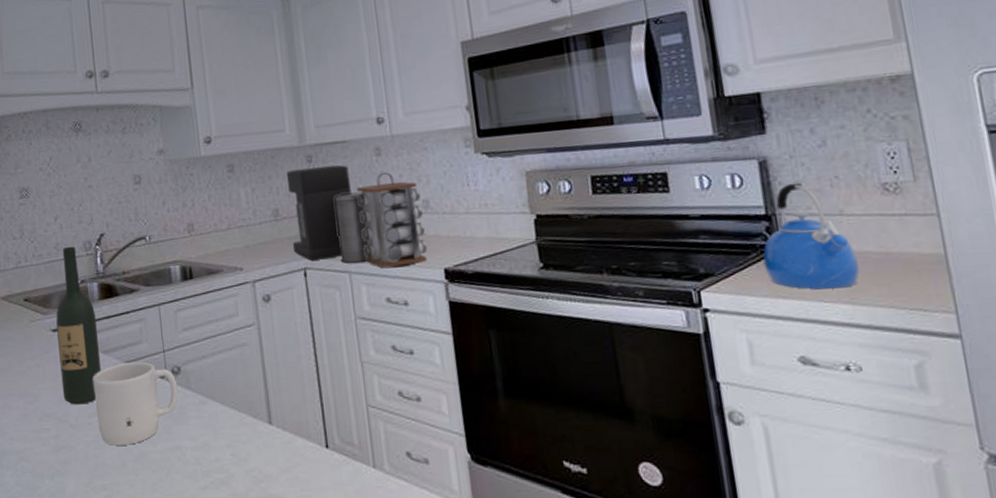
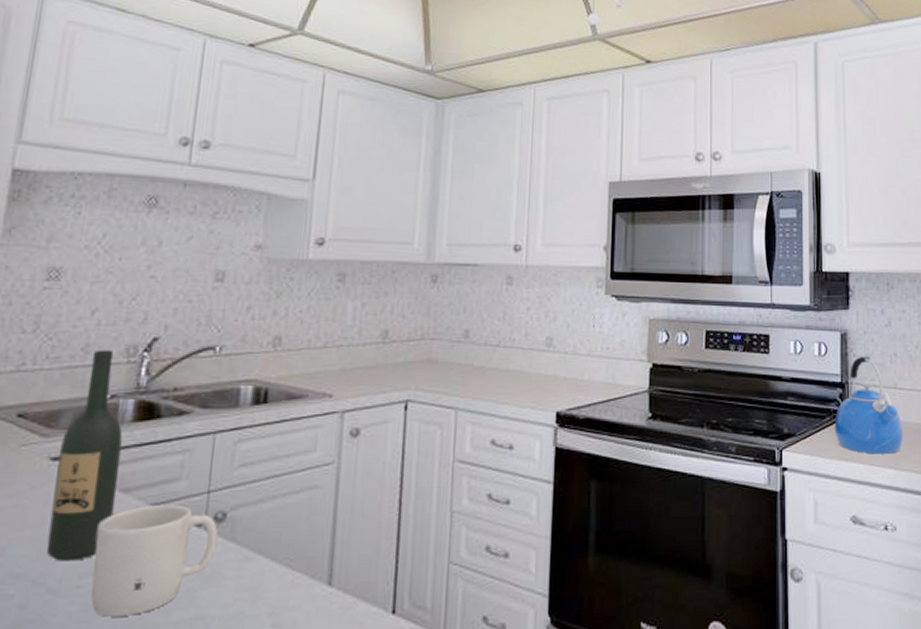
coffee maker: present [287,165,351,261] -> none [396,288,476,392]
canister: present [333,192,370,264] -> none [449,321,486,400]
spice rack: present [356,171,428,268] -> none [475,302,545,407]

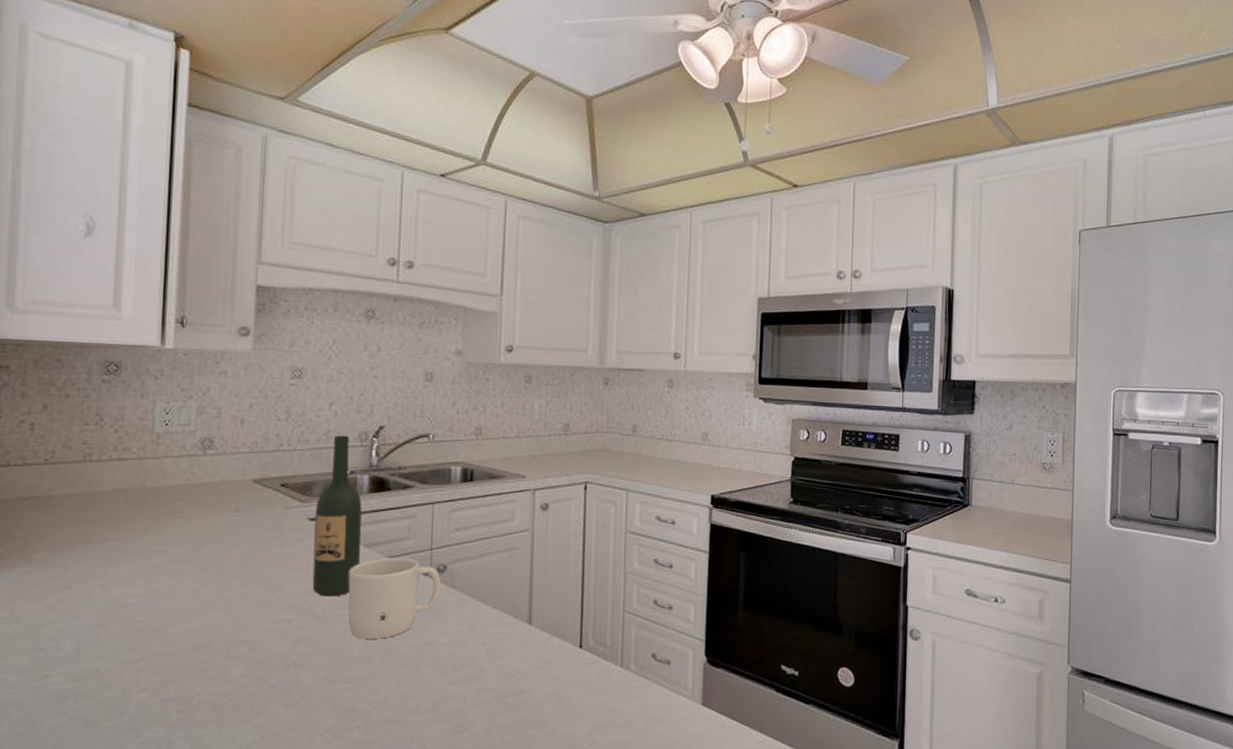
kettle: present [834,356,904,454] -> none [954,455,1017,539]

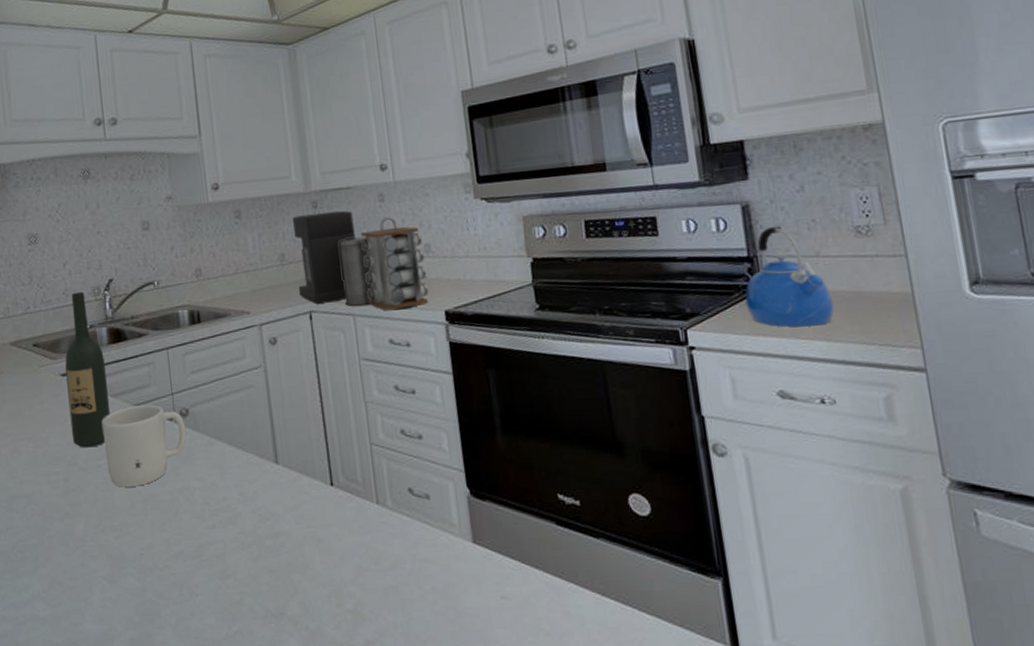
coffee maker: none [577,389,641,476] -> present [293,210,356,304]
canister: none [621,417,650,483] -> present [337,237,373,307]
spice rack: none [643,403,701,490] -> present [360,217,429,310]
kettle: none [954,455,1017,539] -> present [745,225,835,327]

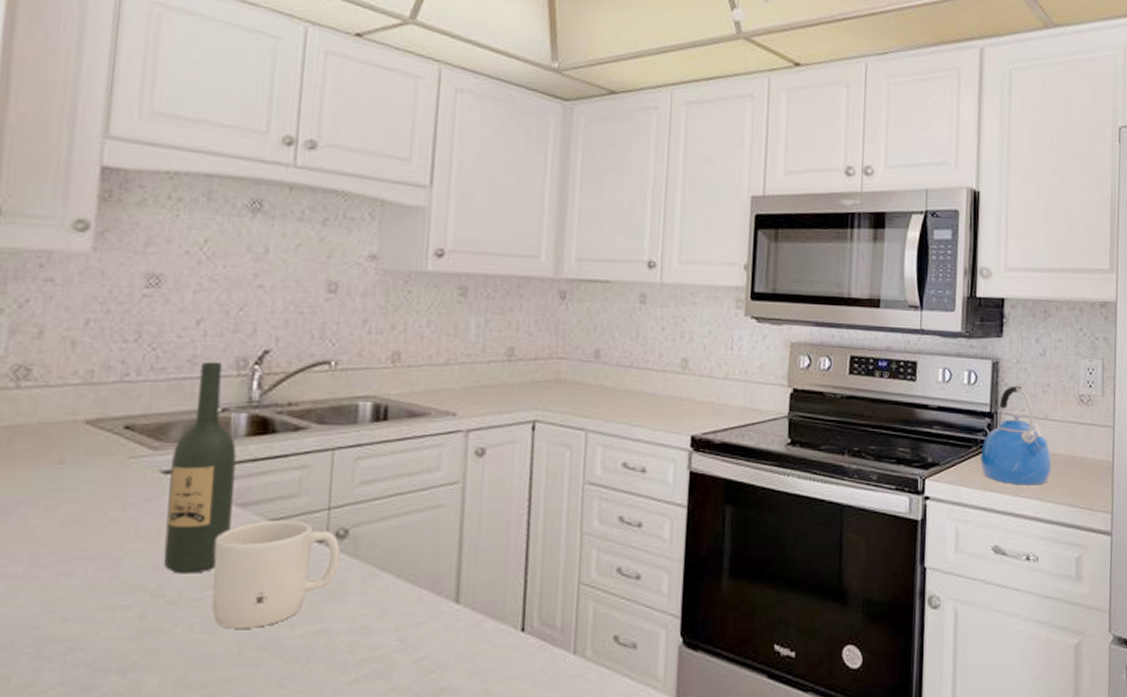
coffee maker: present [293,210,356,304] -> none [523,305,607,413]
canister: present [337,237,373,307] -> none [579,340,617,421]
spice rack: present [360,217,429,310] -> none [606,322,680,430]

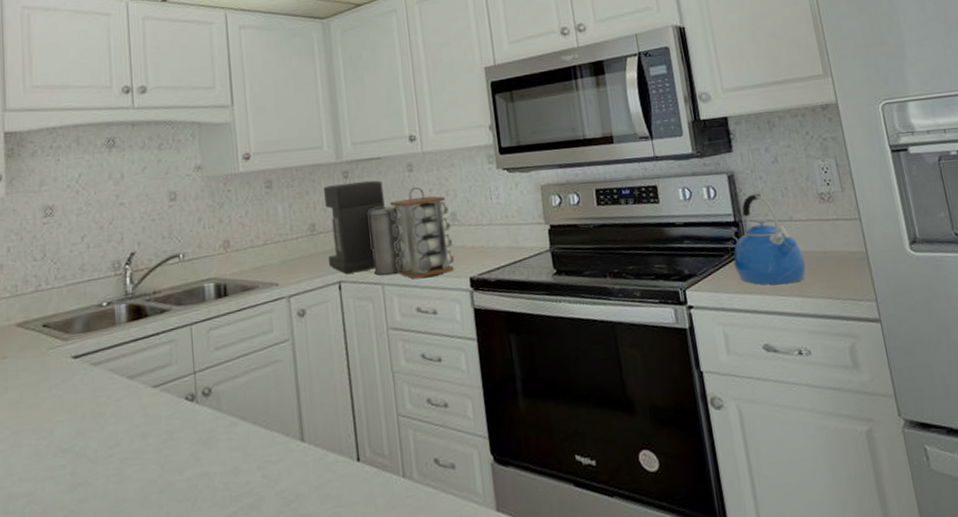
wine bottle: present [163,361,237,574] -> none [78,266,126,437]
mug: present [212,519,341,629] -> none [116,384,209,478]
coffee maker: none [523,305,607,413] -> present [324,180,385,274]
canister: none [579,340,617,421] -> present [367,206,402,276]
spice rack: none [606,322,680,430] -> present [389,186,455,279]

